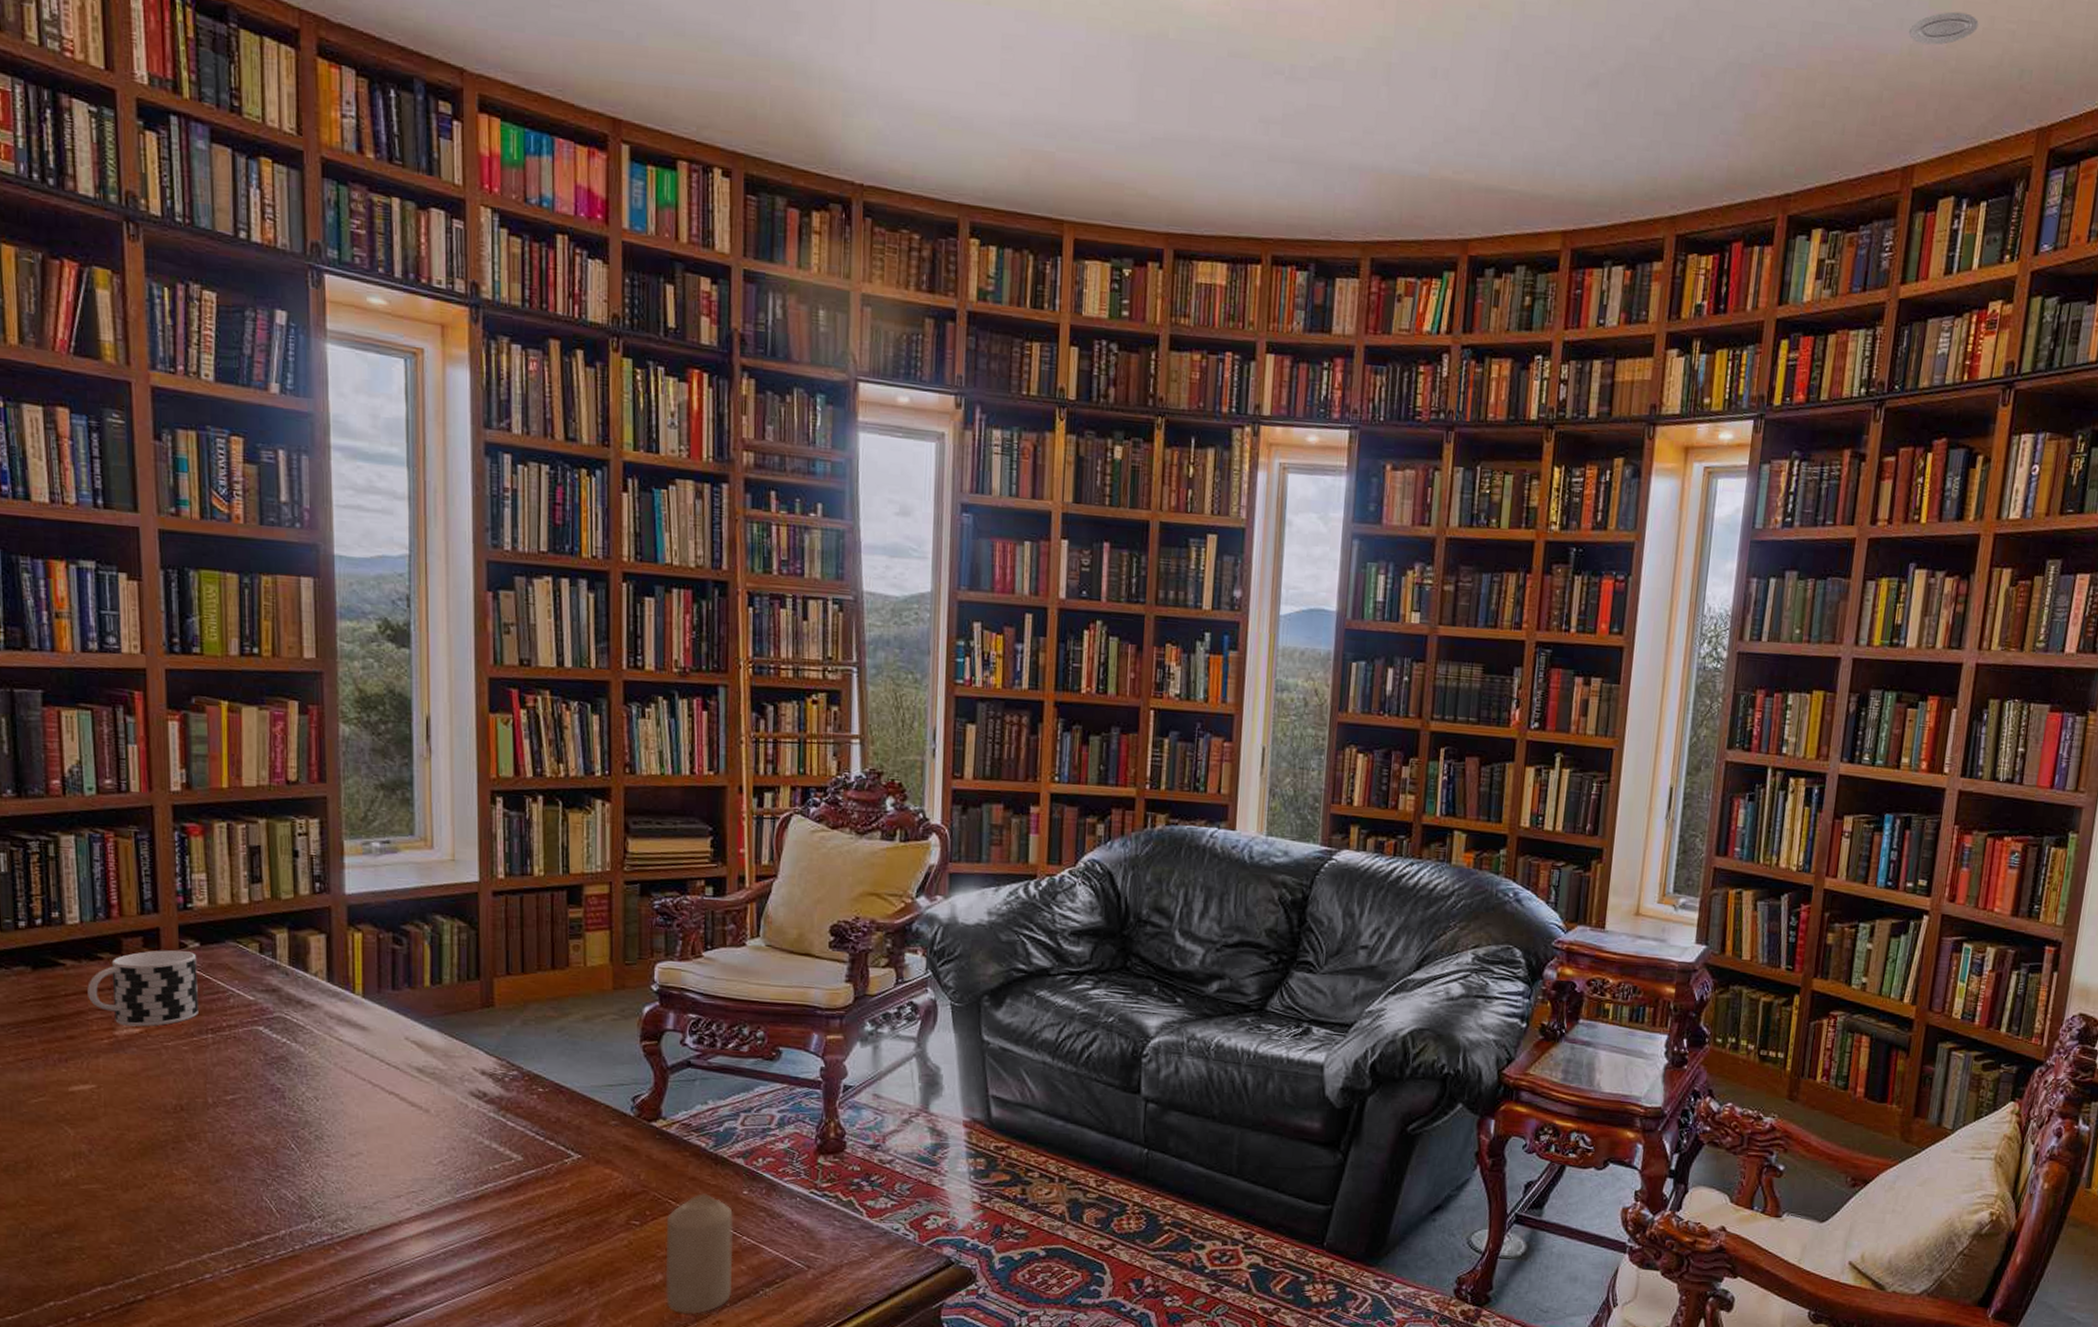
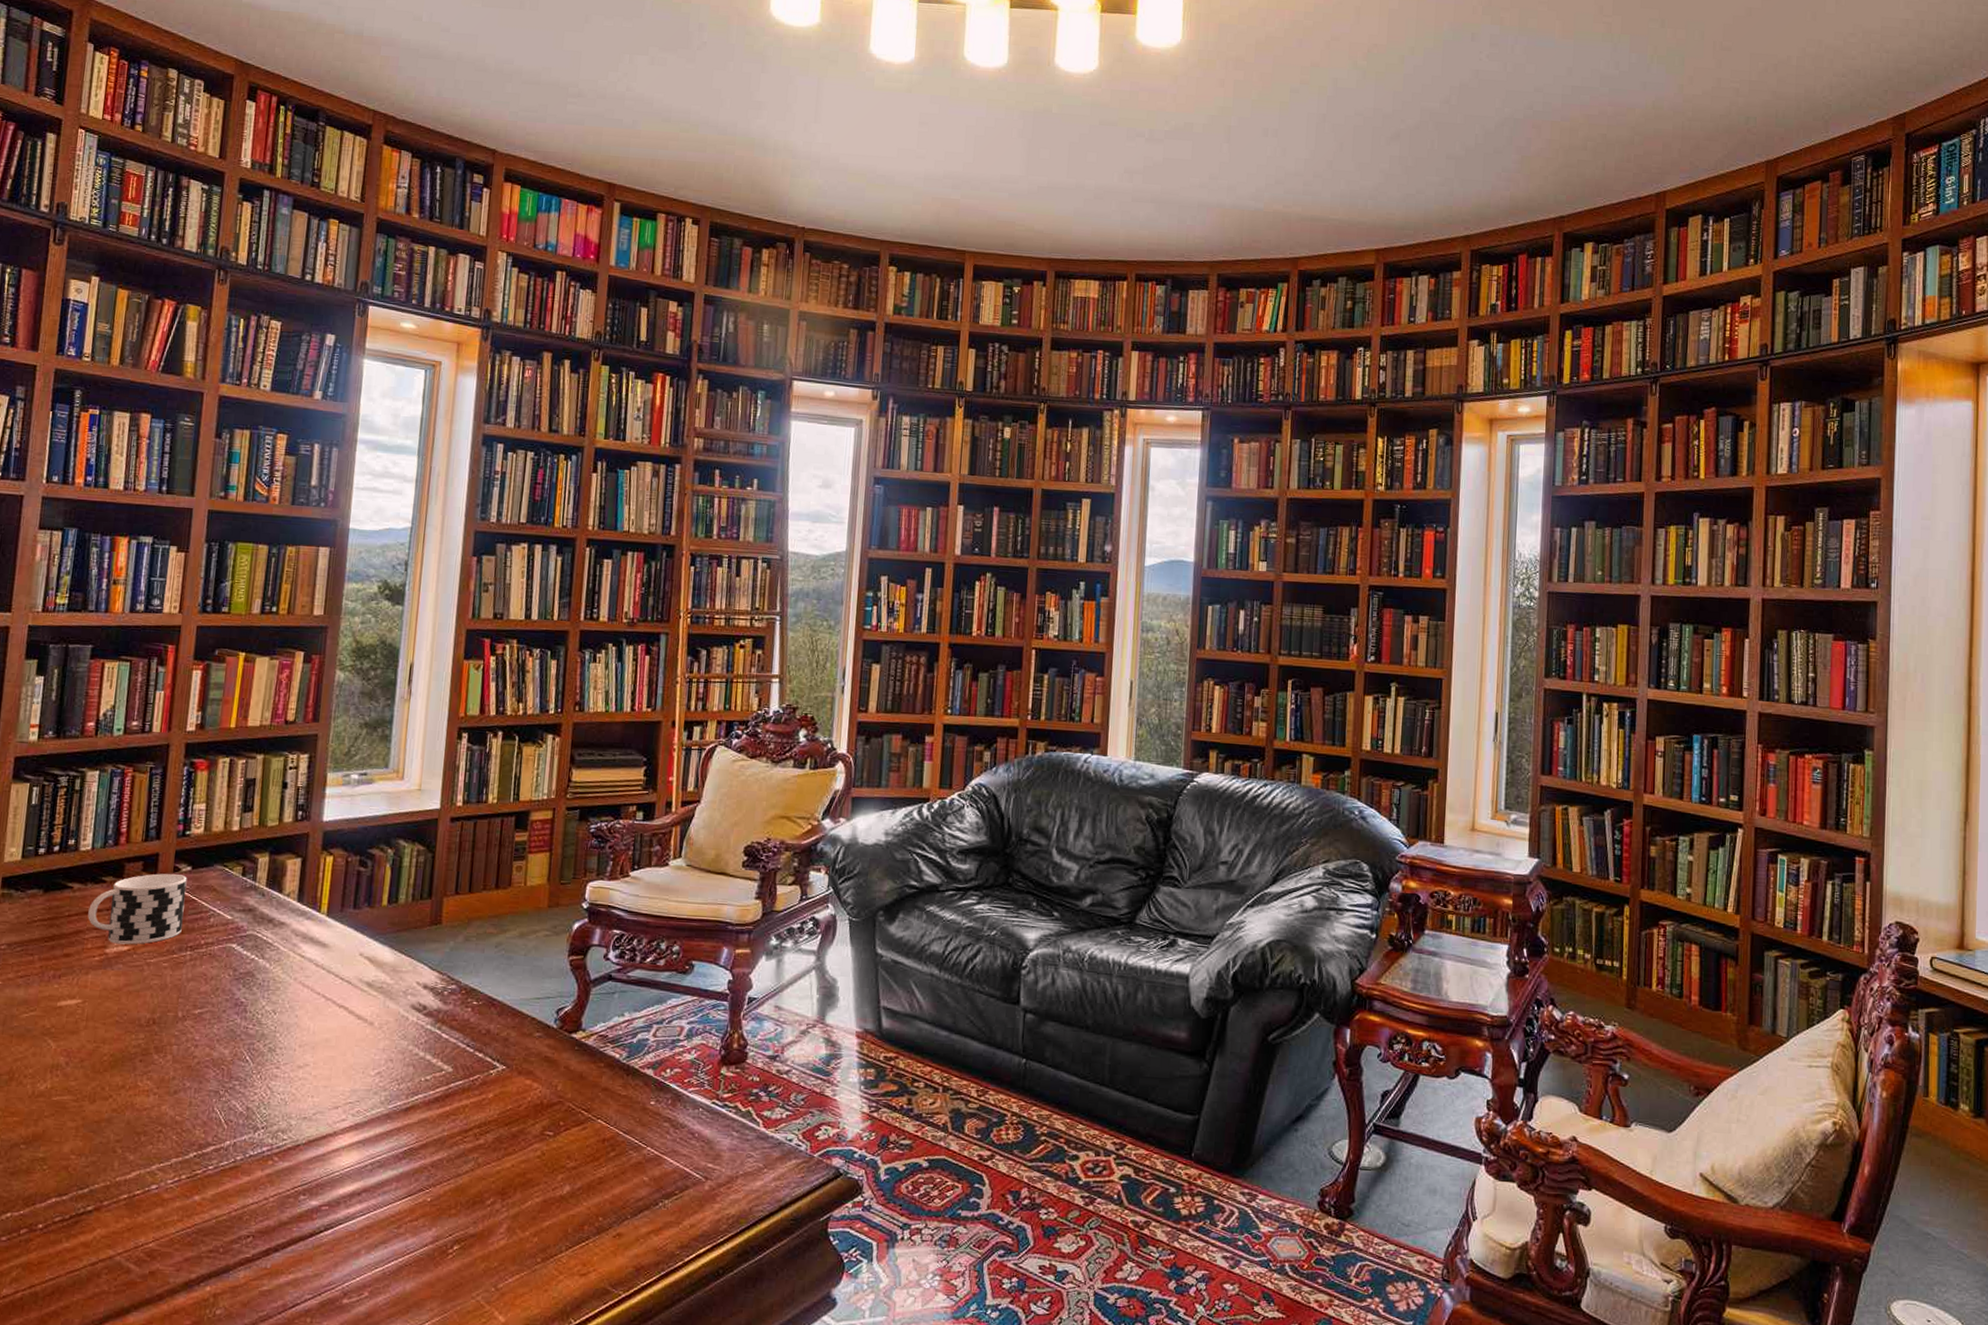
candle: present [665,1193,733,1314] -> none [571,1104,640,1226]
recessed light: present [1908,11,1979,45] -> none [1651,75,1708,101]

